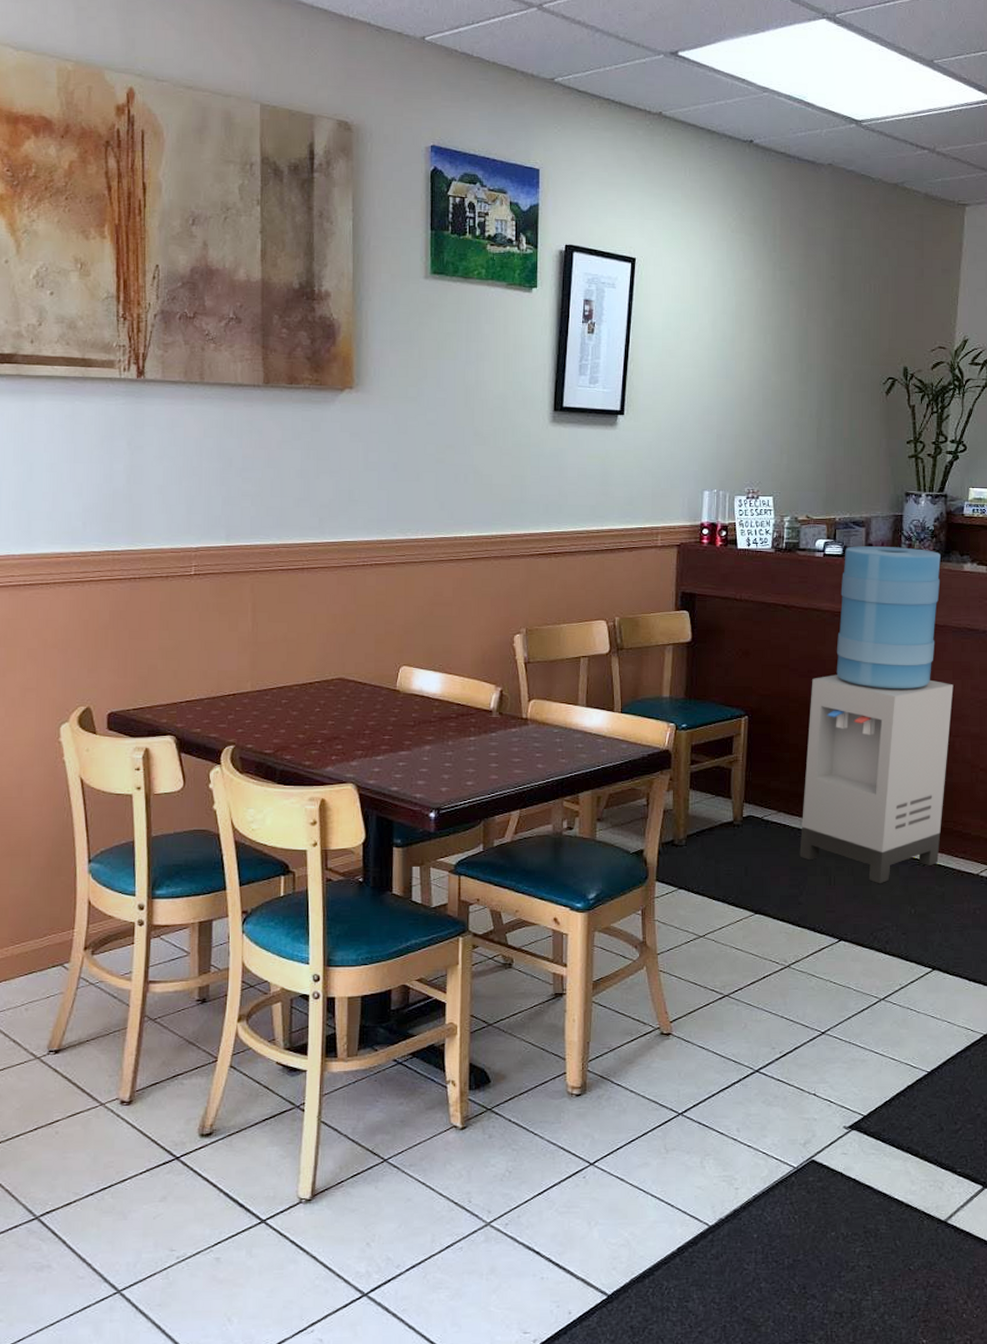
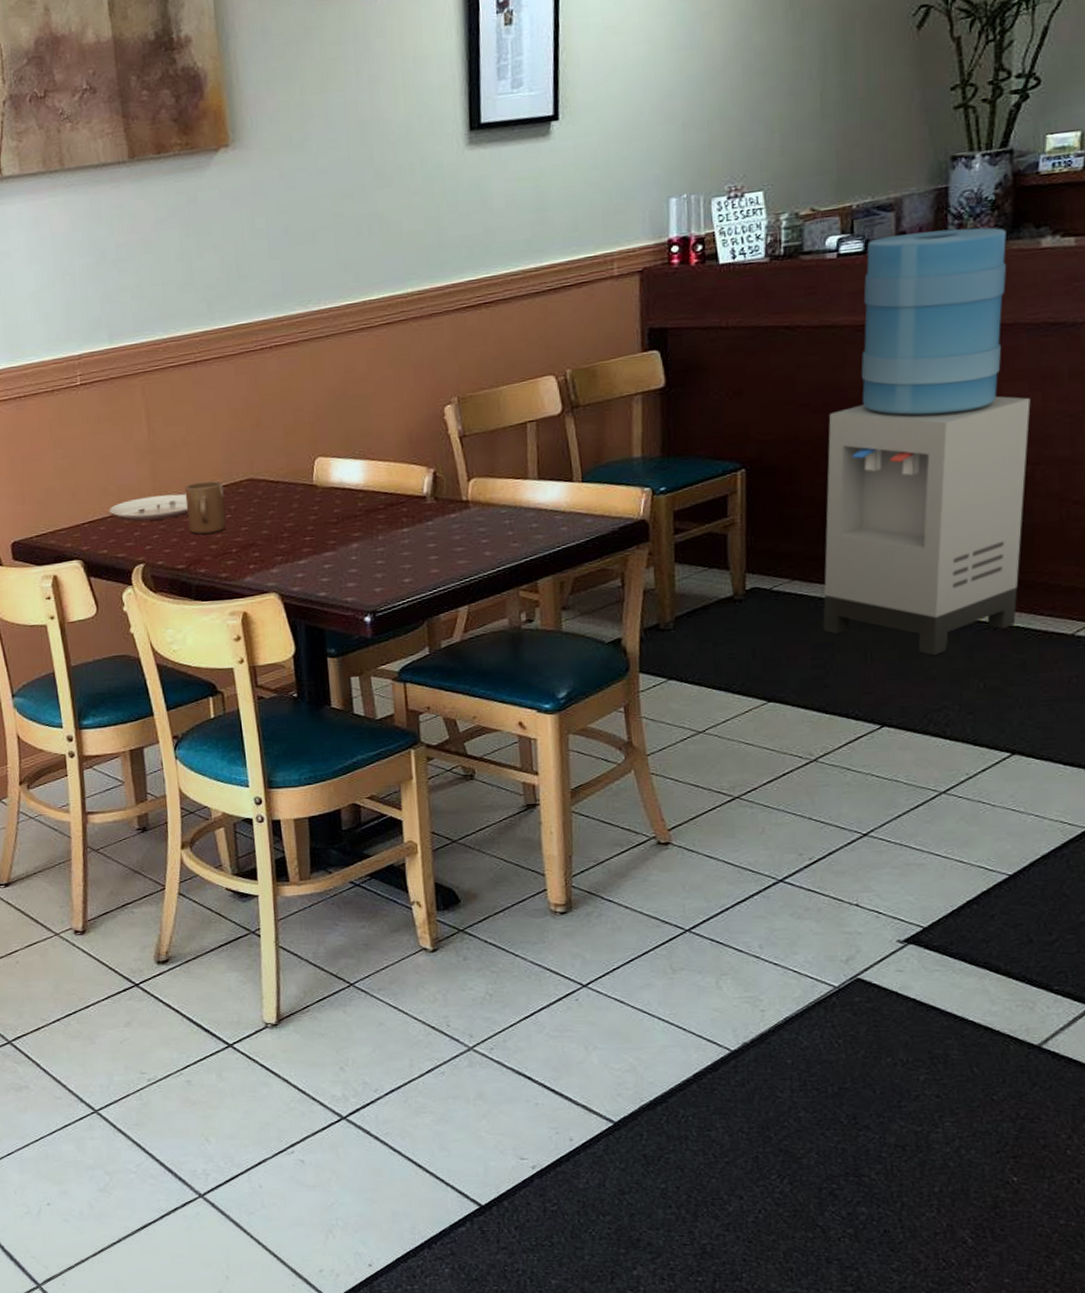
plate: none [207,684,281,706] -> present [109,493,188,522]
cup: none [279,676,316,724] -> present [184,480,227,535]

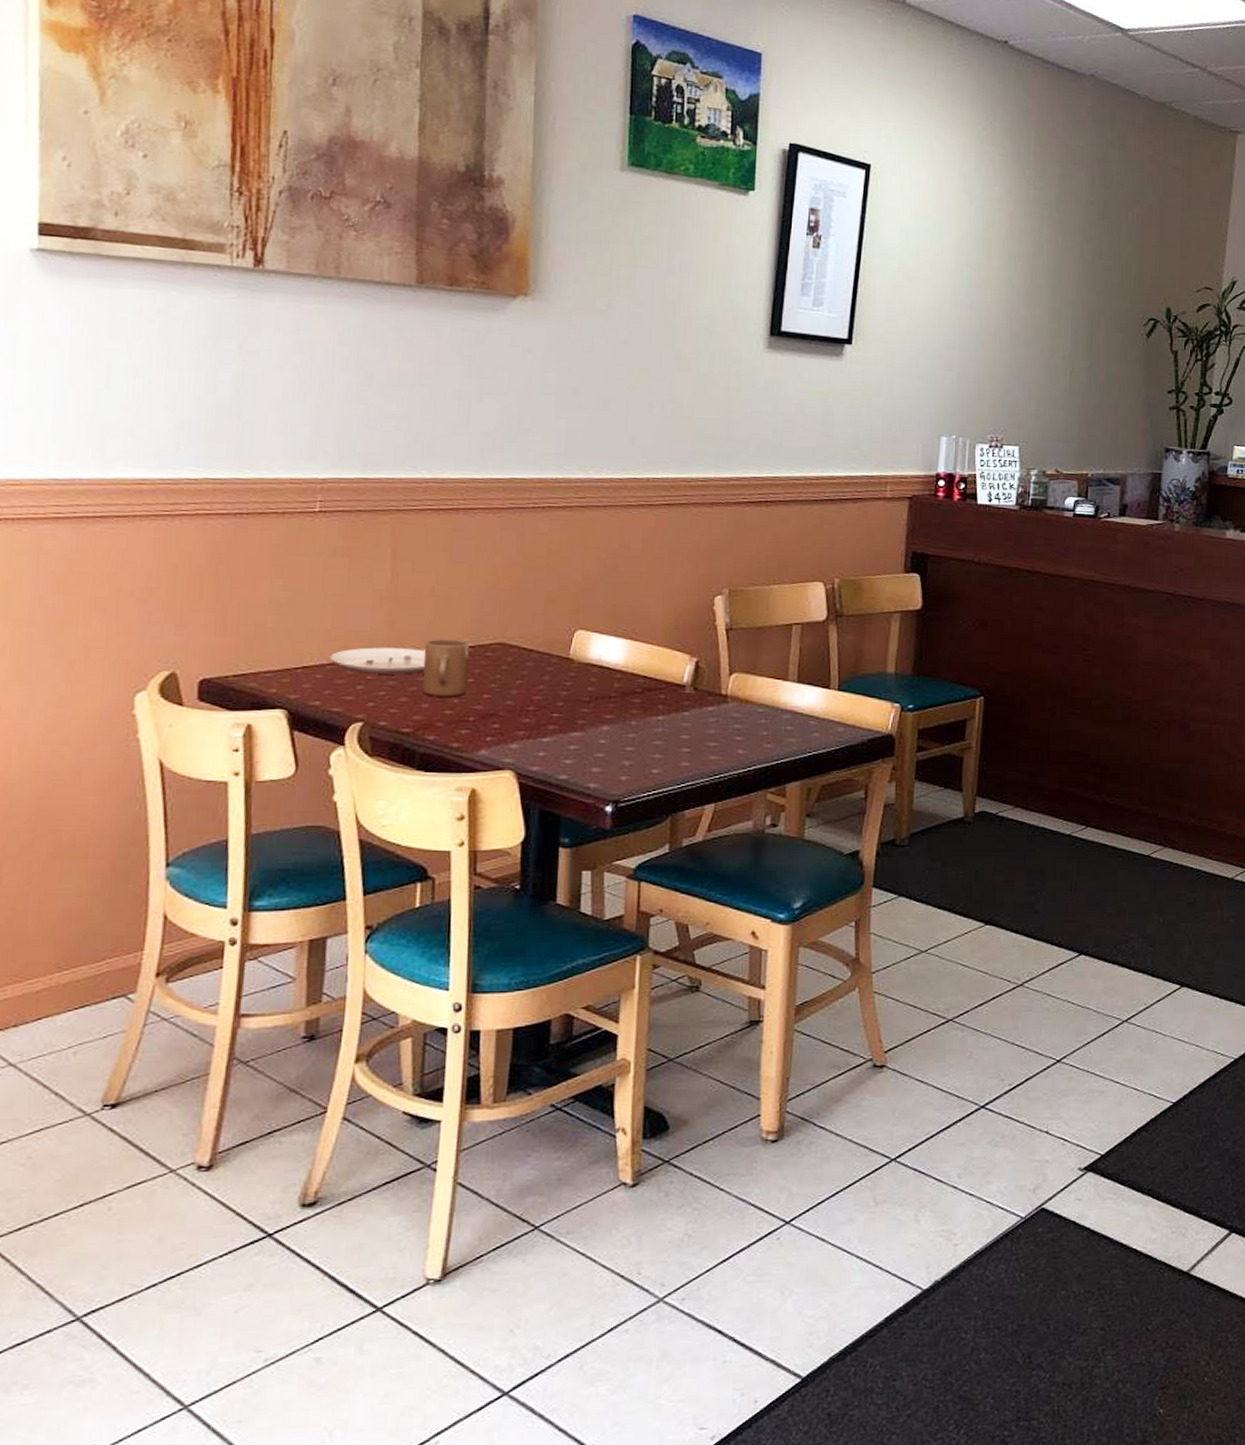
water cooler: present [823,227,1031,656] -> none [1037,506,1212,890]

